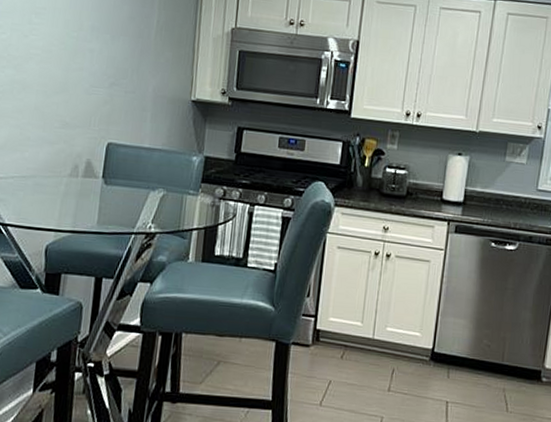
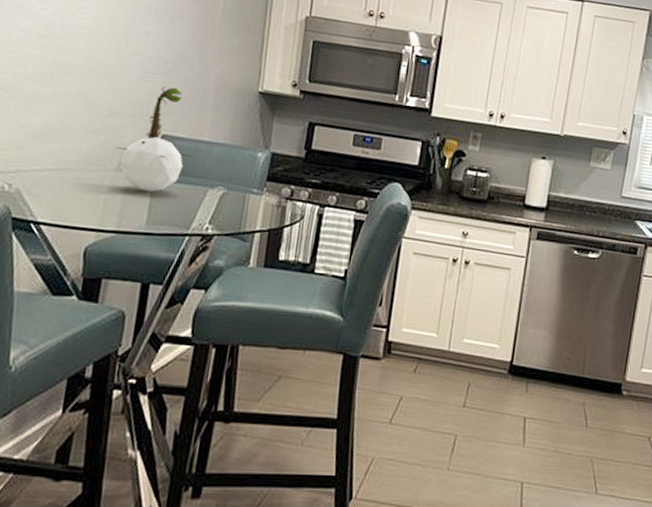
plant: none [69,98,134,195] -> present [116,86,192,192]

